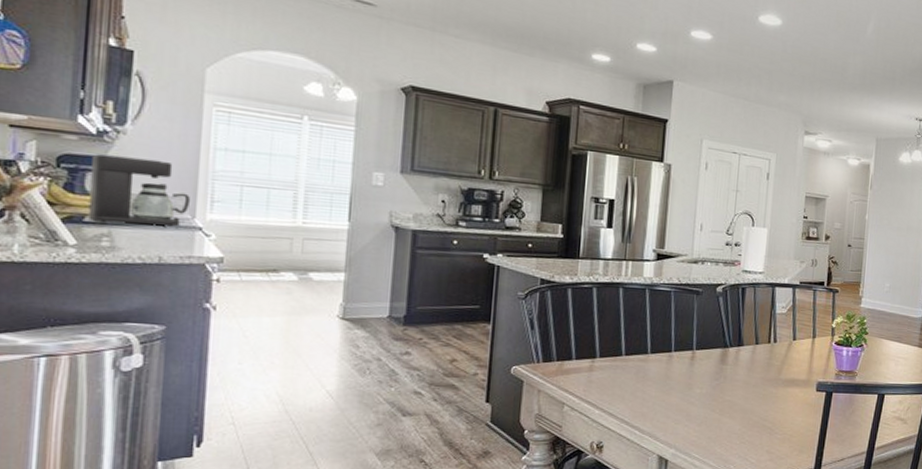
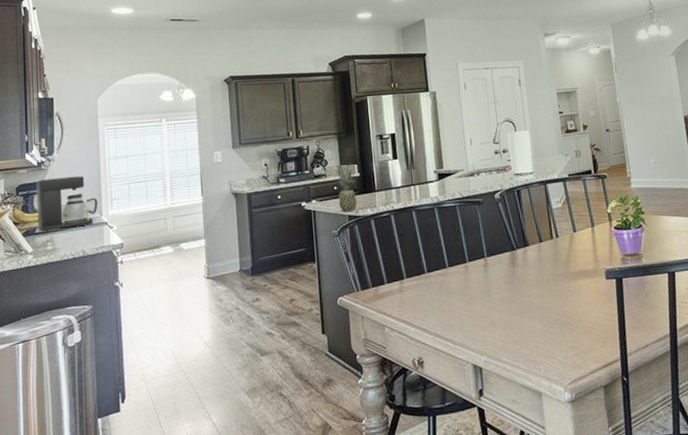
fruit: none [531,220,557,275] -> present [337,164,357,212]

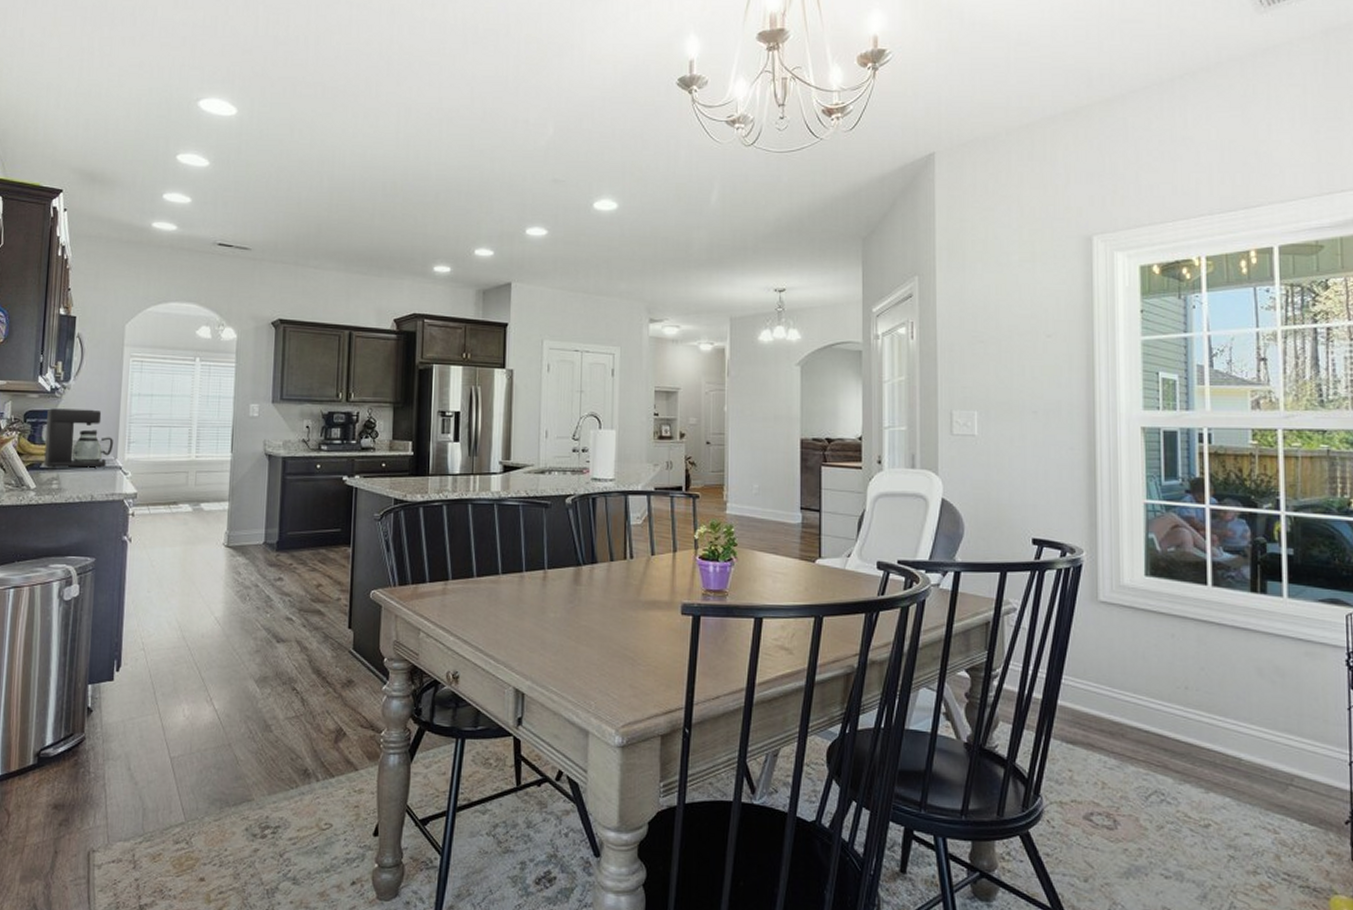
fruit: present [337,164,357,212] -> none [385,438,408,494]

